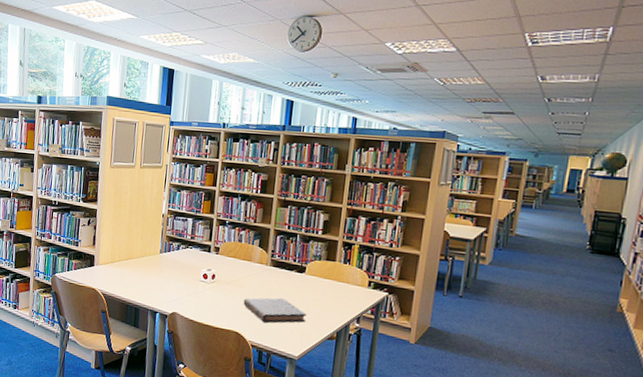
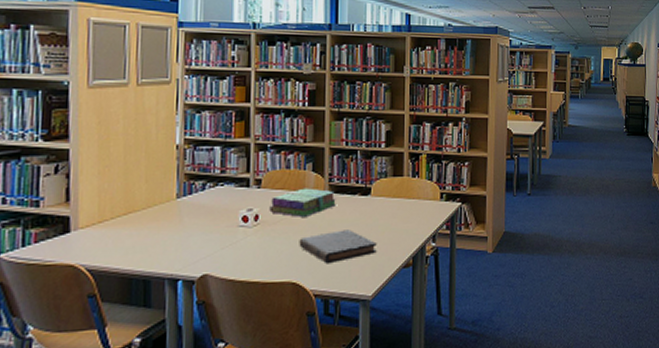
stack of books: none [223,259,276,283] -> present [269,188,336,217]

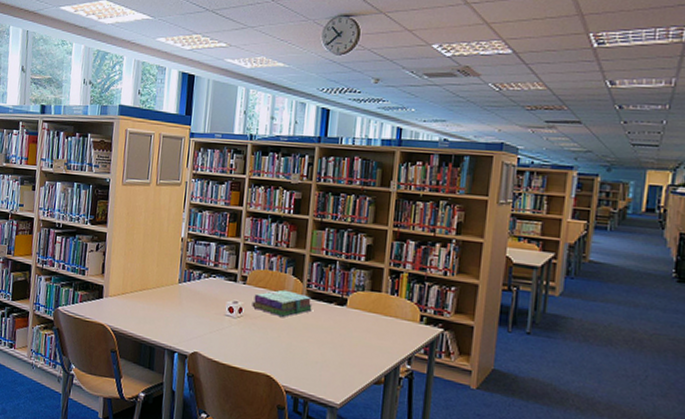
book: present [299,230,377,264] -> none [275,334,349,365]

